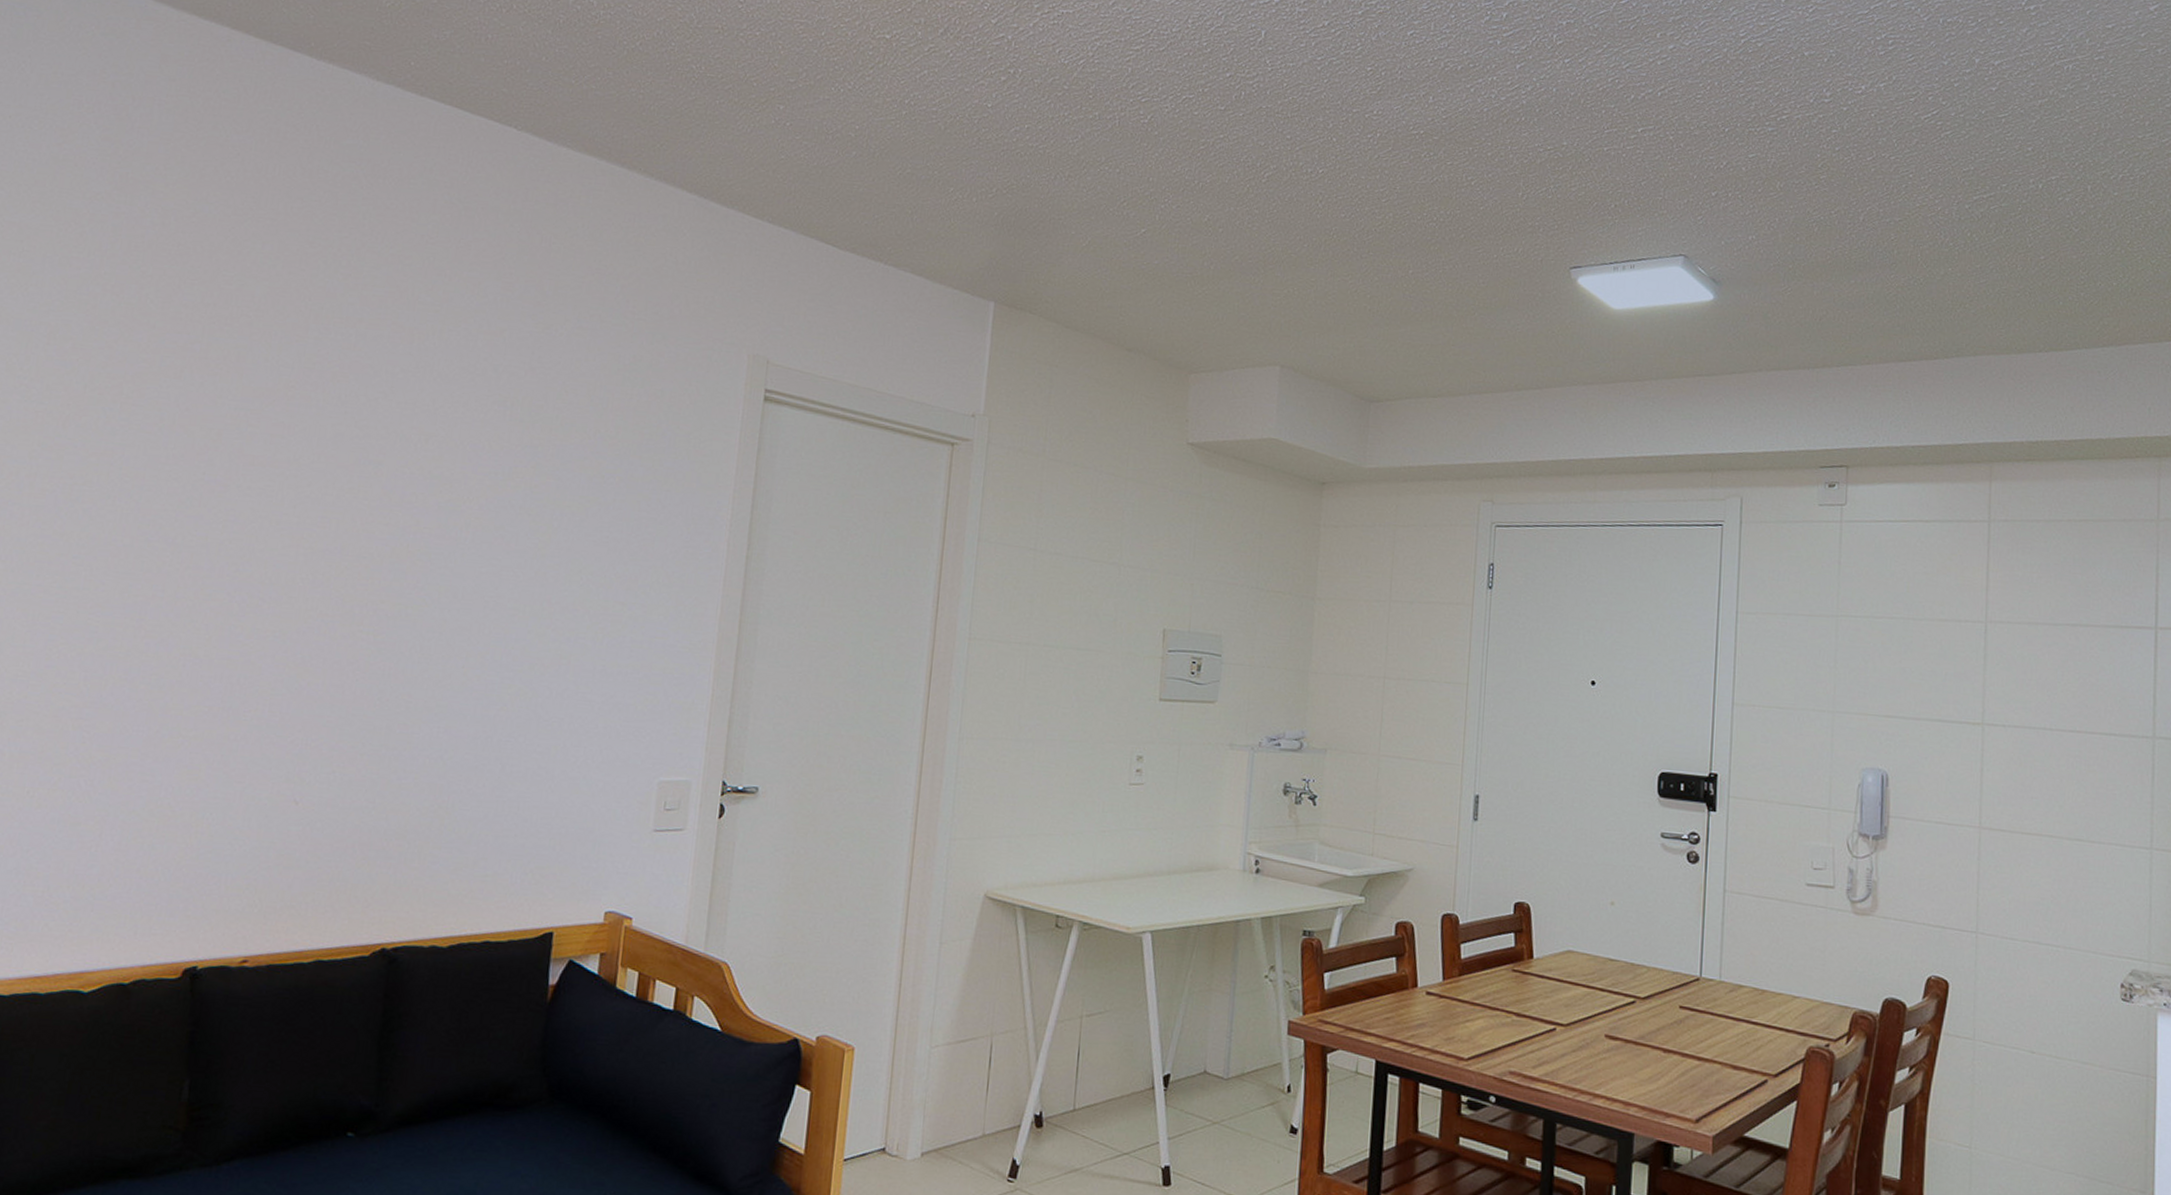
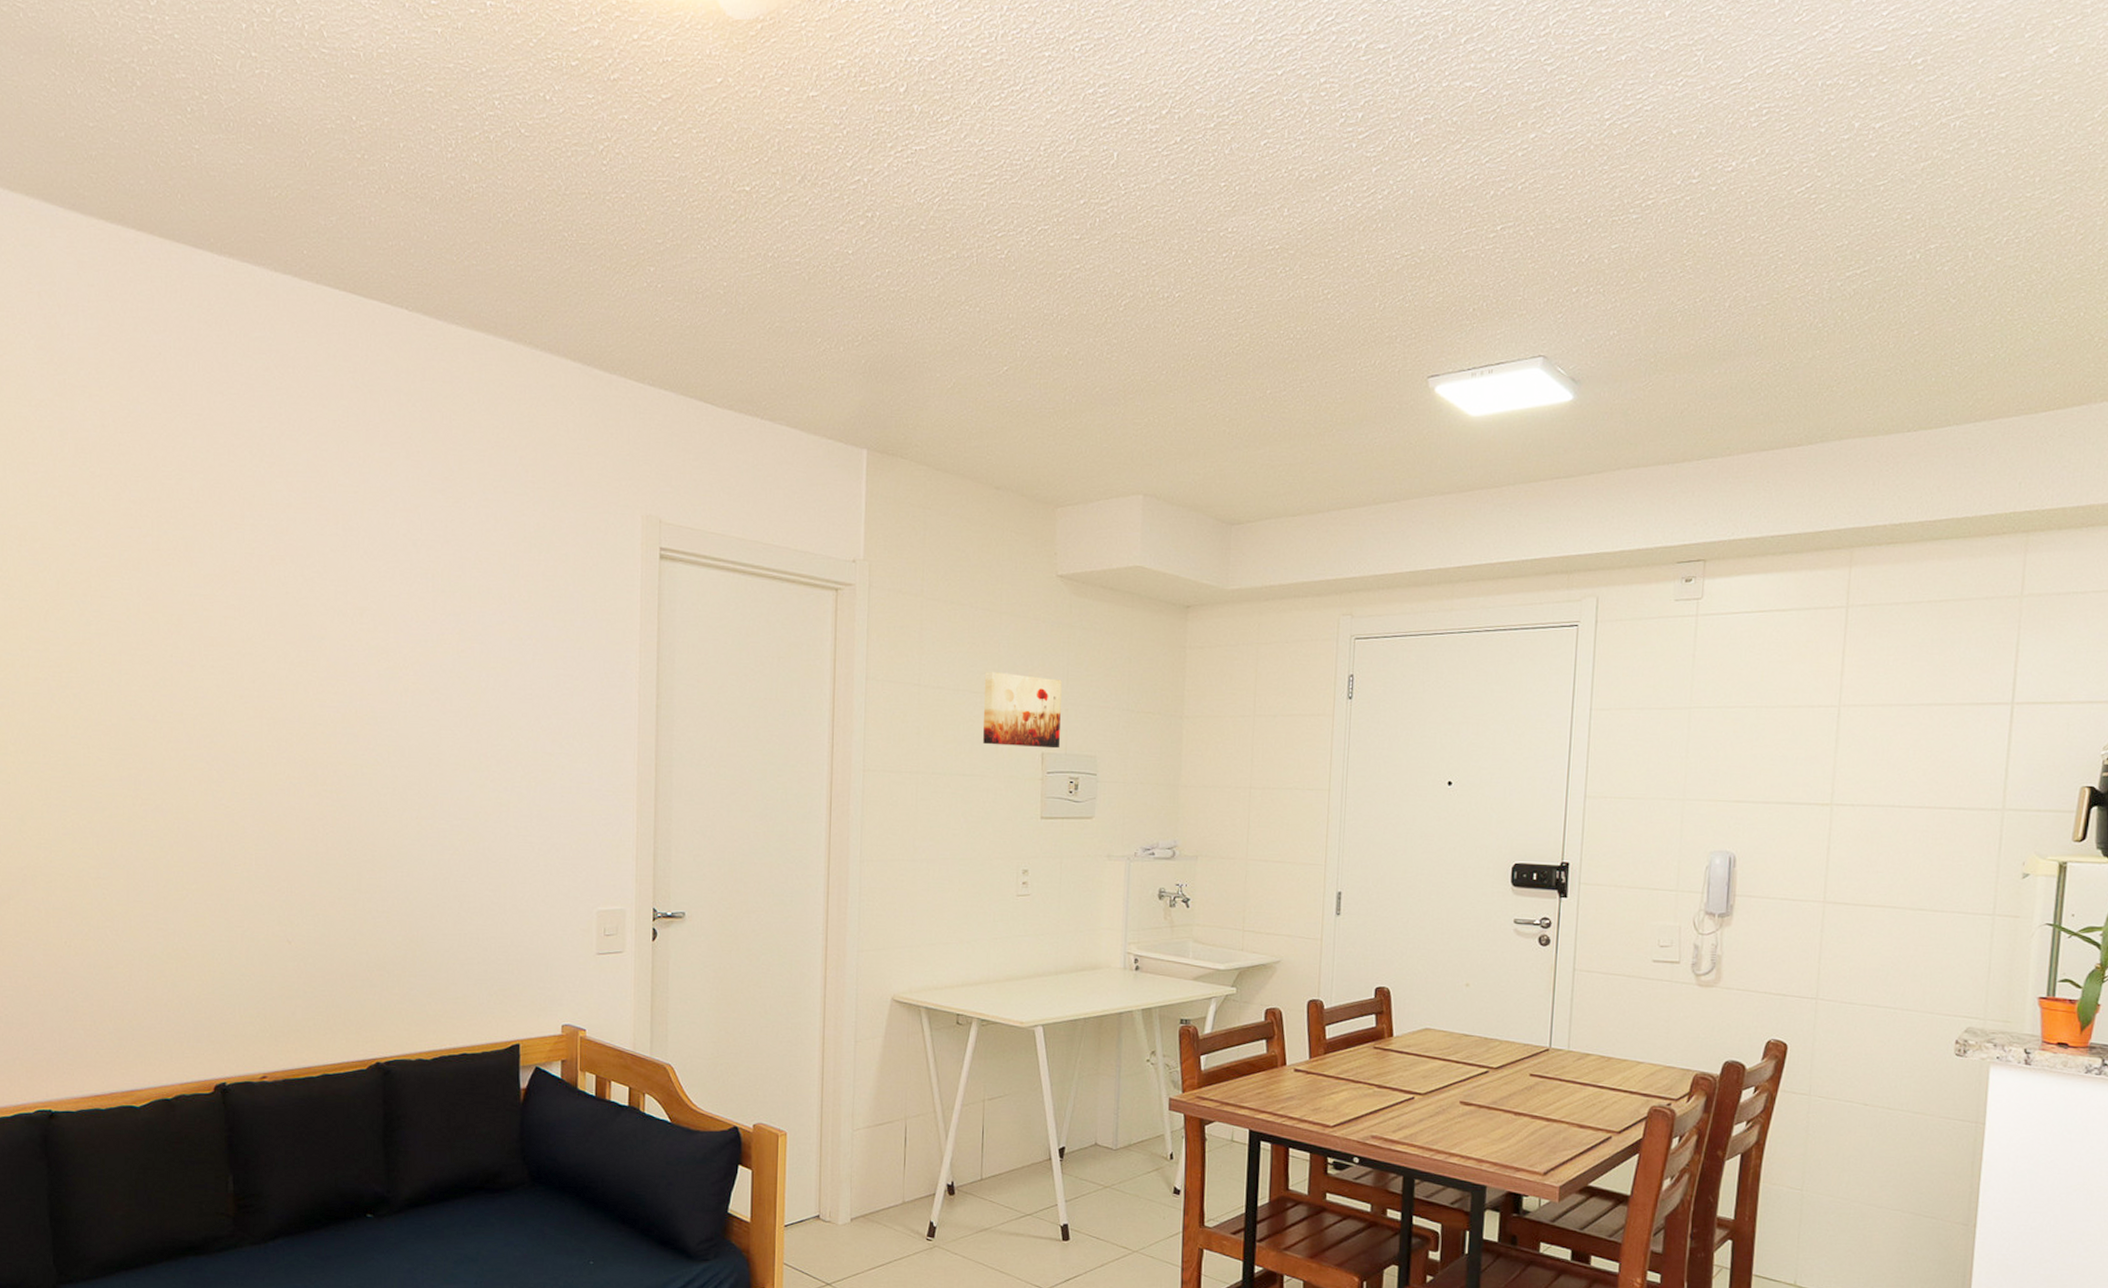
wall art: none [1101,539,1188,626] -> present [983,671,1062,749]

